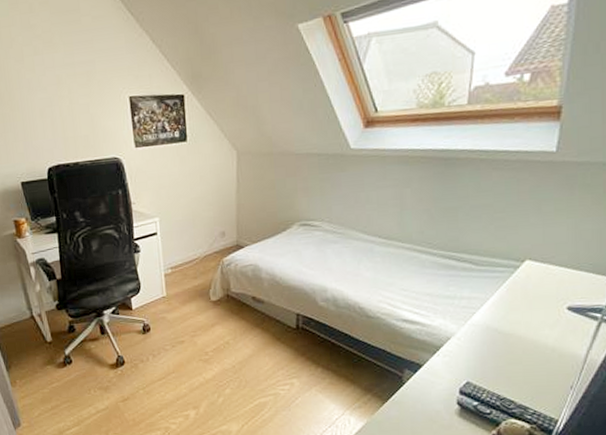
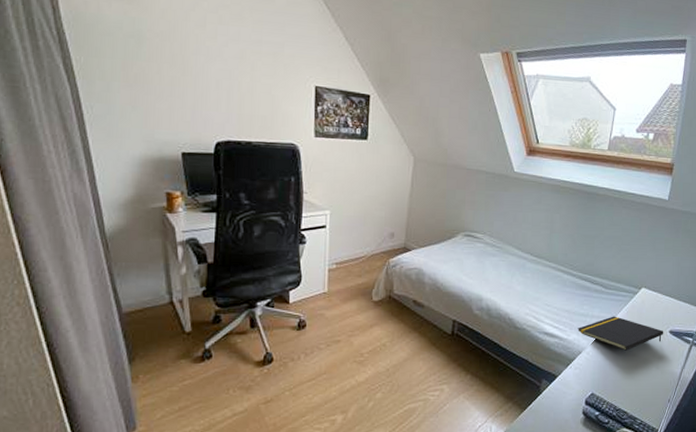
notepad: none [443,295,560,333] -> present [578,316,664,351]

